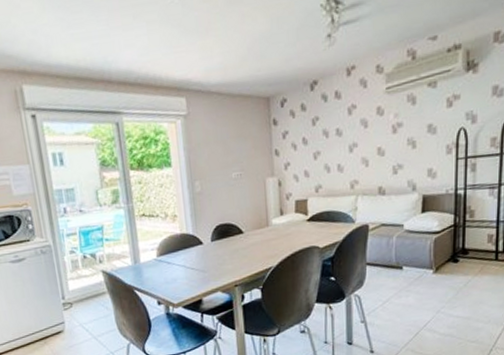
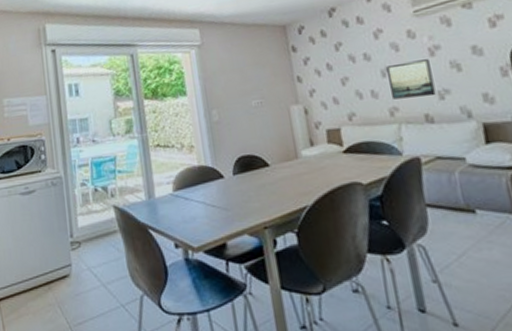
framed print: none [354,136,391,173] -> present [386,59,436,100]

